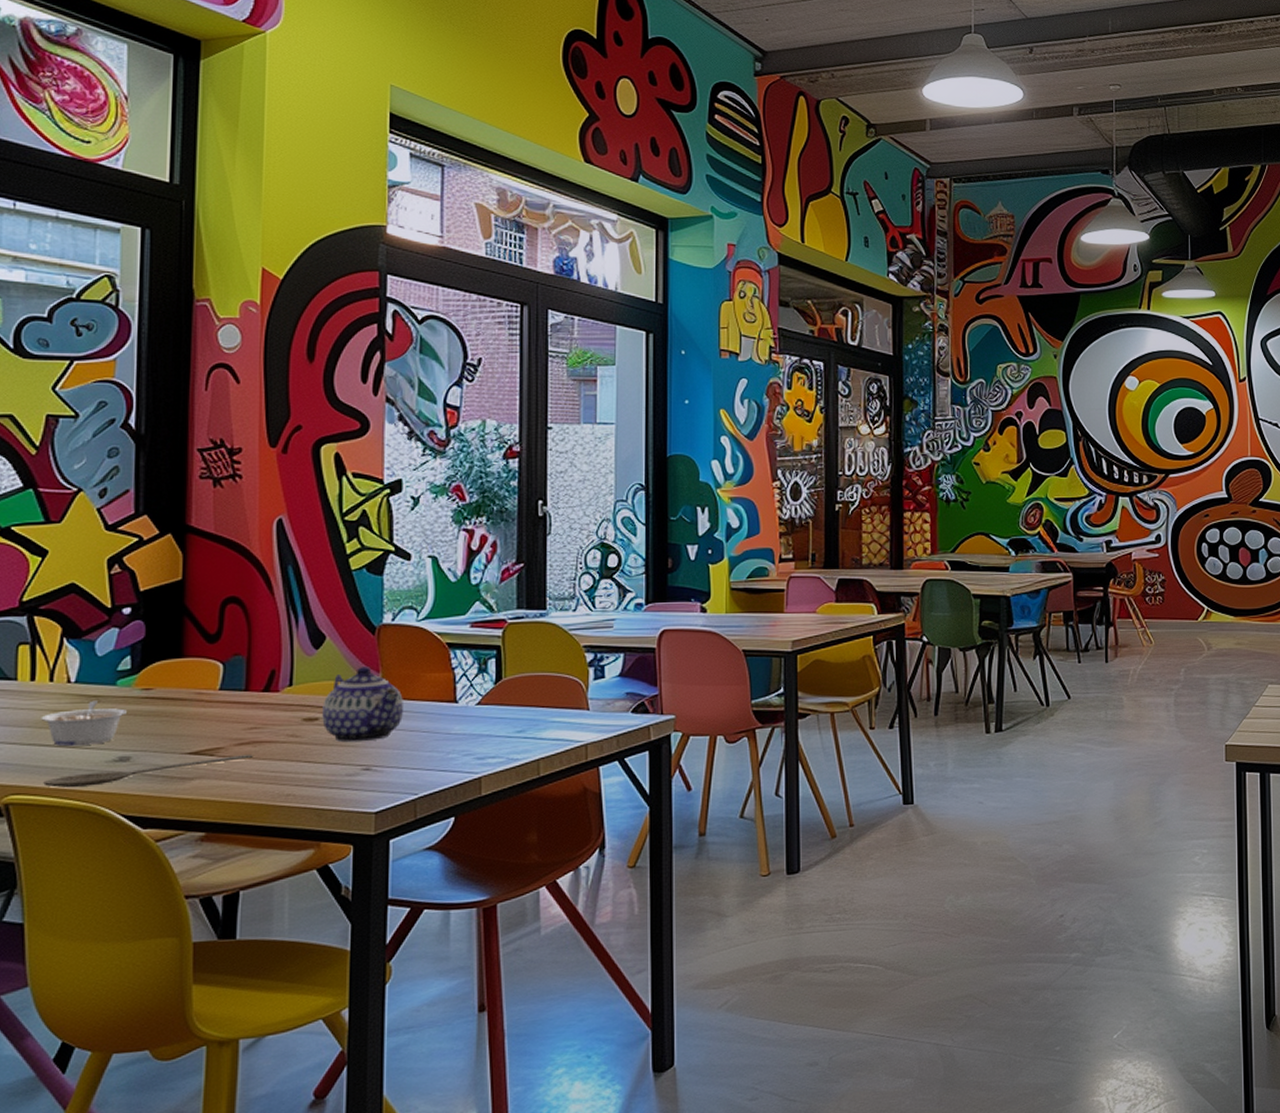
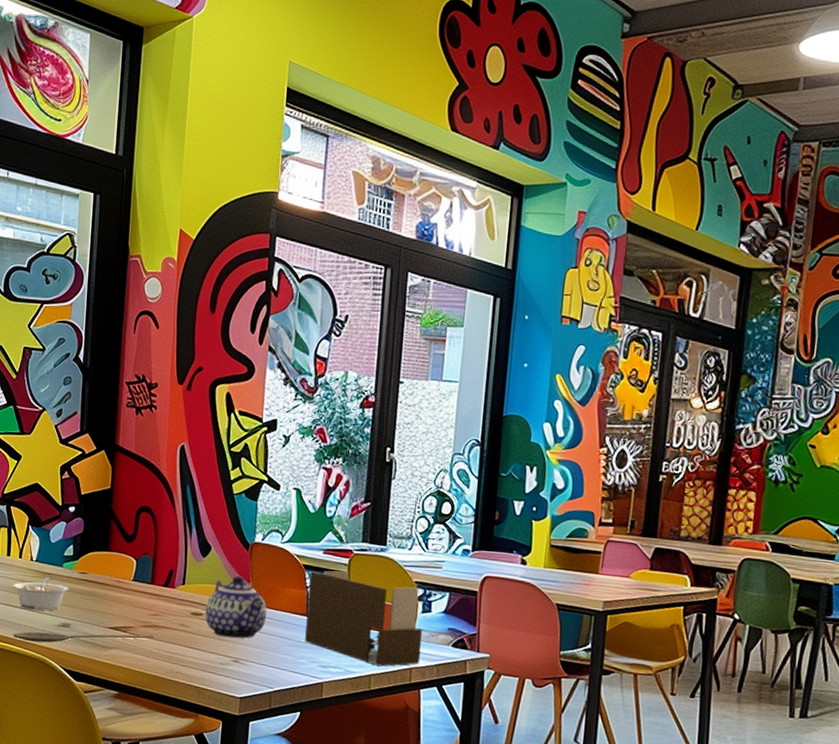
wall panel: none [454,644,597,748] -> present [305,570,423,667]

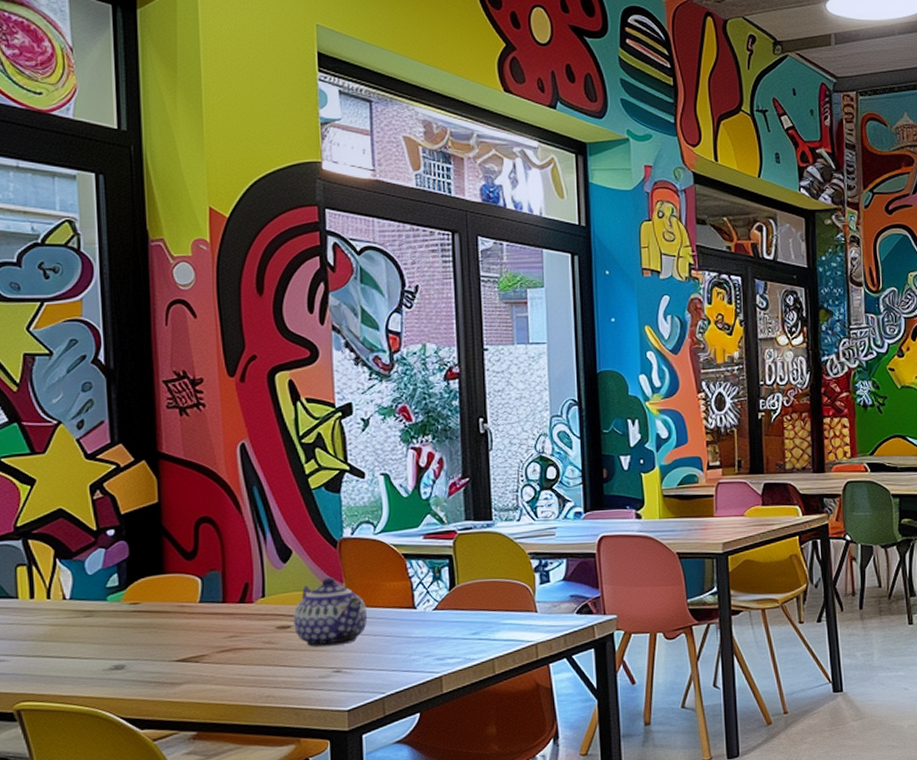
legume: present [13,577,69,611] -> none [42,615,118,657]
wooden spoon: present [13,632,154,643] -> none [49,661,234,694]
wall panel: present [305,570,423,667] -> none [410,553,545,648]

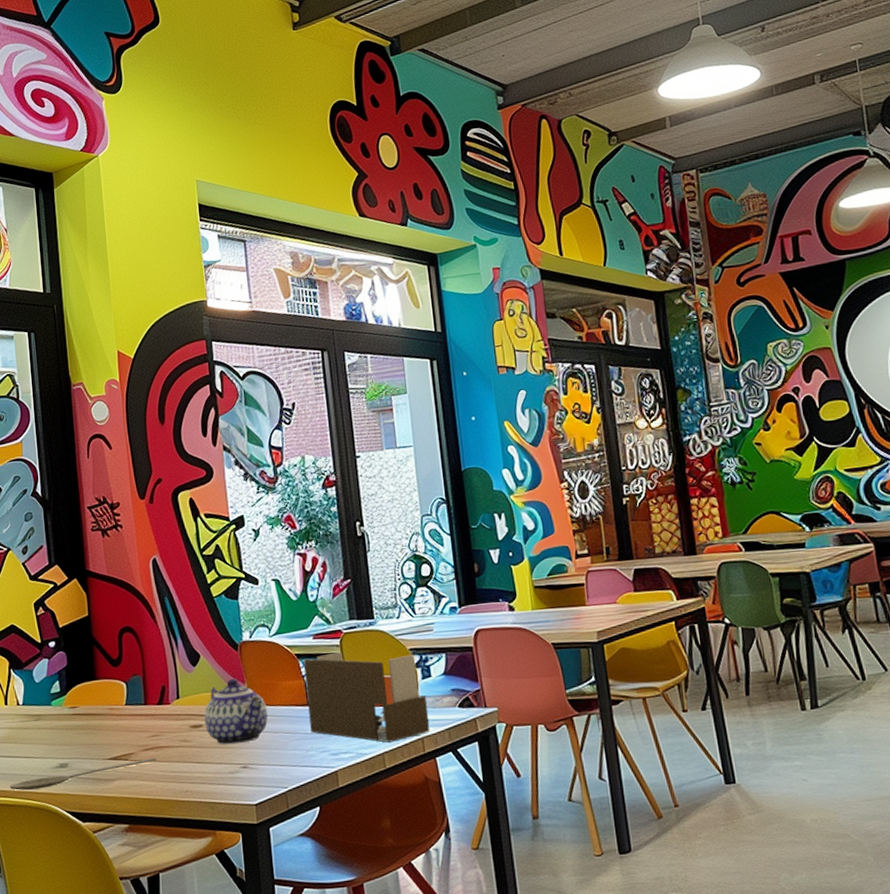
wooden spoon: none [49,661,234,694] -> present [9,758,156,791]
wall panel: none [410,553,545,648] -> present [303,652,430,743]

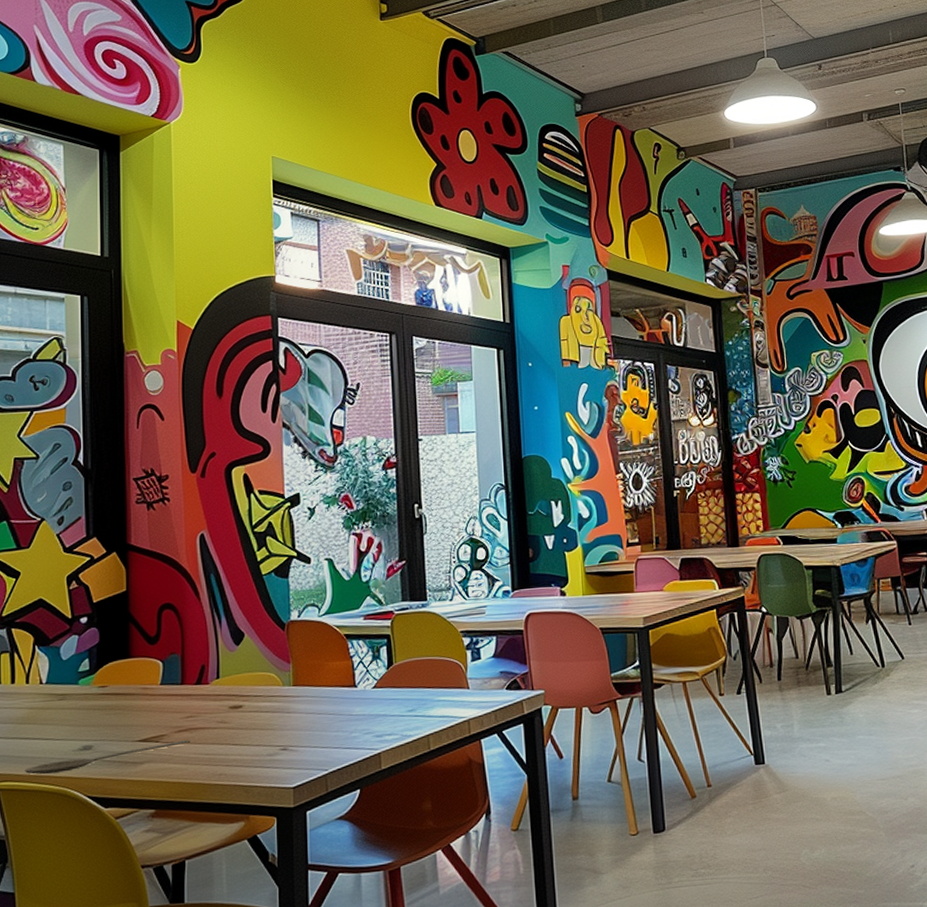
teapot: present [204,679,268,745] -> none [245,659,313,727]
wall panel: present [303,652,430,743] -> none [352,633,477,724]

